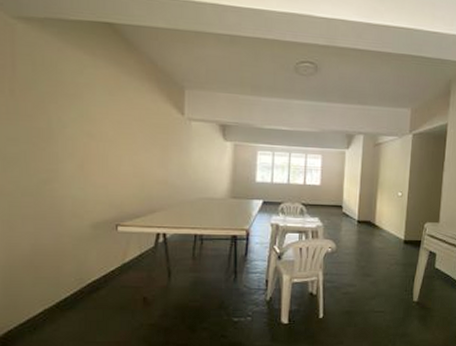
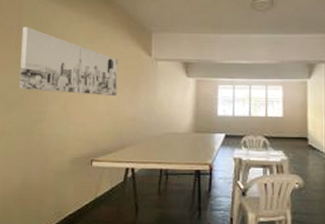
wall art: none [18,67,145,156] -> present [19,26,118,95]

